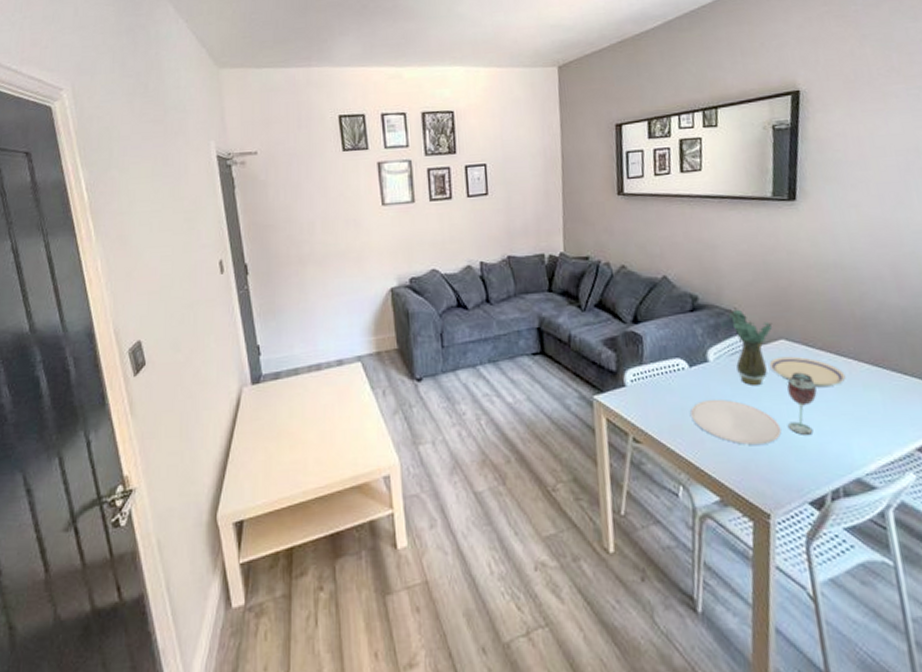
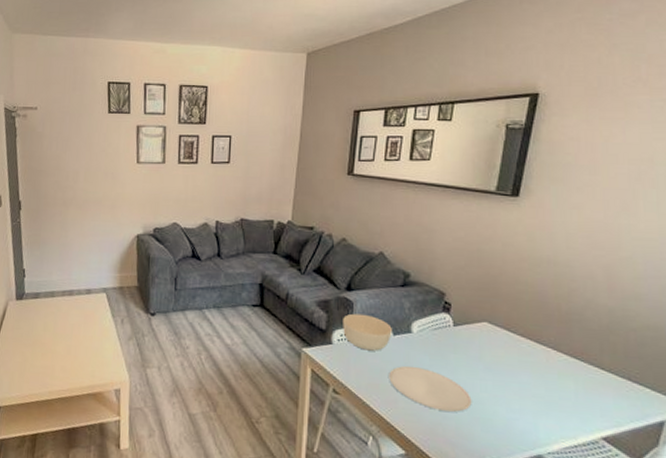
bowl: none [633,347,688,388] -> present [343,313,392,351]
vase: present [728,308,773,385] -> none [437,288,478,359]
plate: present [769,356,846,387] -> none [469,337,542,370]
wineglass: present [787,372,817,435] -> none [480,353,512,410]

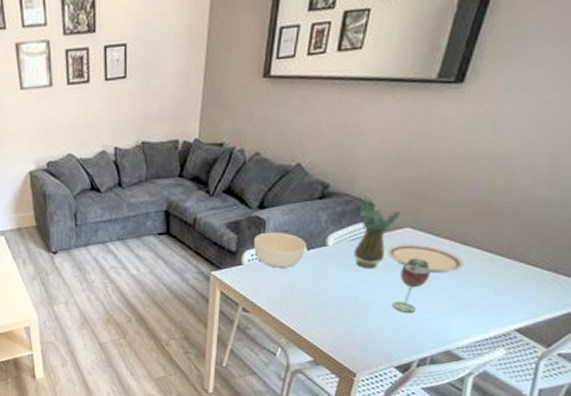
plate: present [389,365,472,412] -> none [300,279,385,318]
vase: none [437,288,478,359] -> present [354,196,401,268]
plate: none [469,337,542,370] -> present [388,243,464,272]
wineglass: none [480,353,512,410] -> present [393,258,430,313]

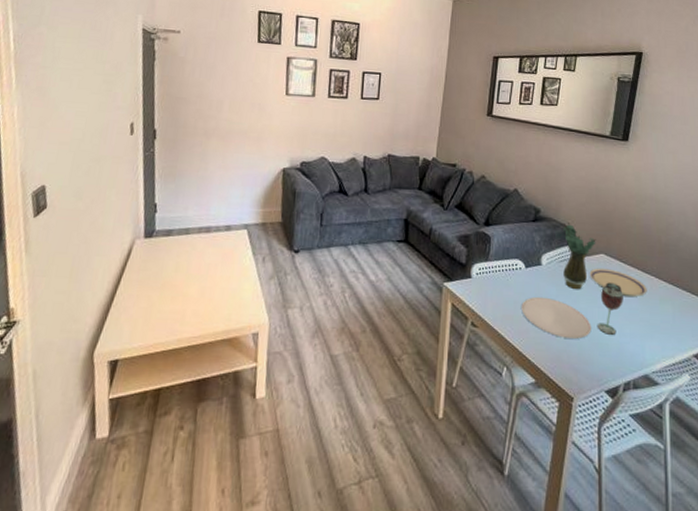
bowl: present [254,232,306,268] -> none [481,247,524,284]
plate: none [300,279,385,318] -> present [521,296,592,339]

